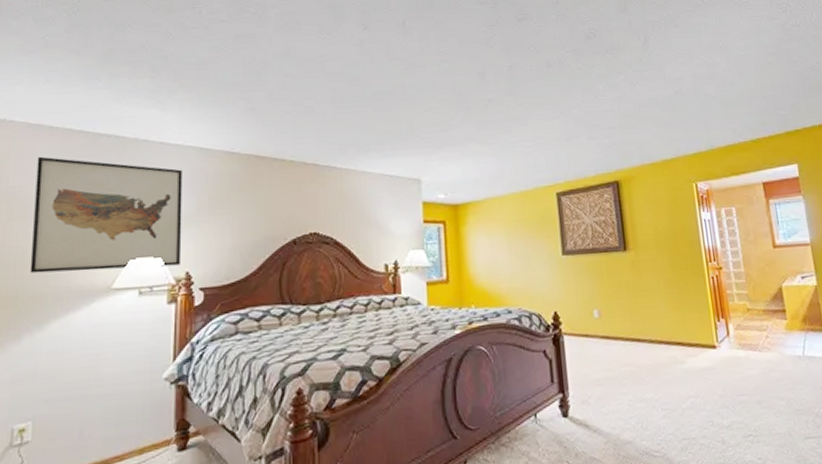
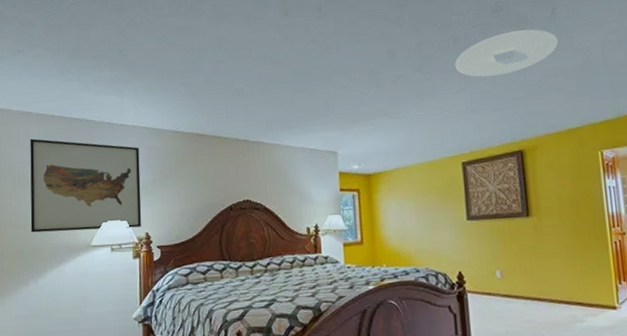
ceiling light: none [548,58,651,105] -> present [455,29,558,77]

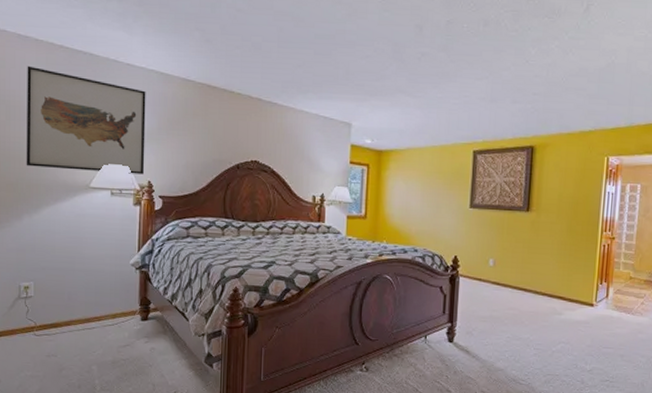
ceiling light: present [455,29,558,77] -> none [481,22,587,68]

